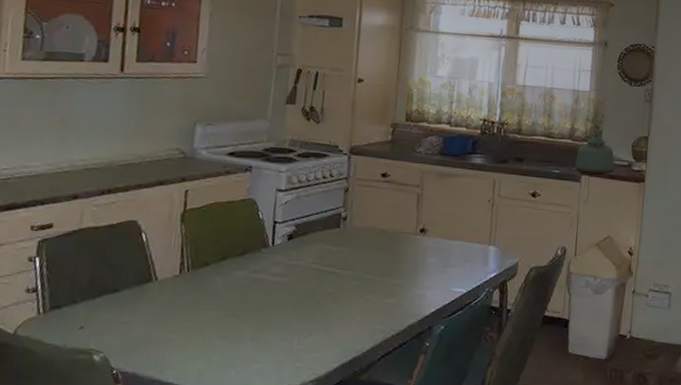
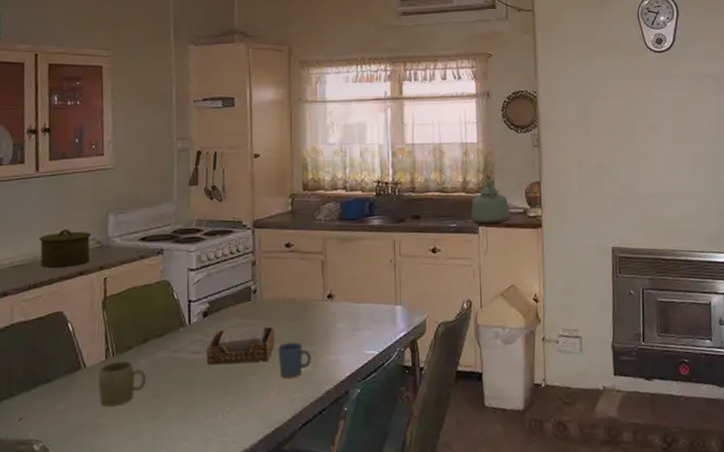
cooking pot: none [117,135,176,175] -> present [39,228,92,268]
mug: none [169,276,222,322] -> present [98,360,146,407]
napkin holder: none [287,252,362,290] -> present [206,324,275,366]
mug: none [363,274,398,310] -> present [278,343,311,379]

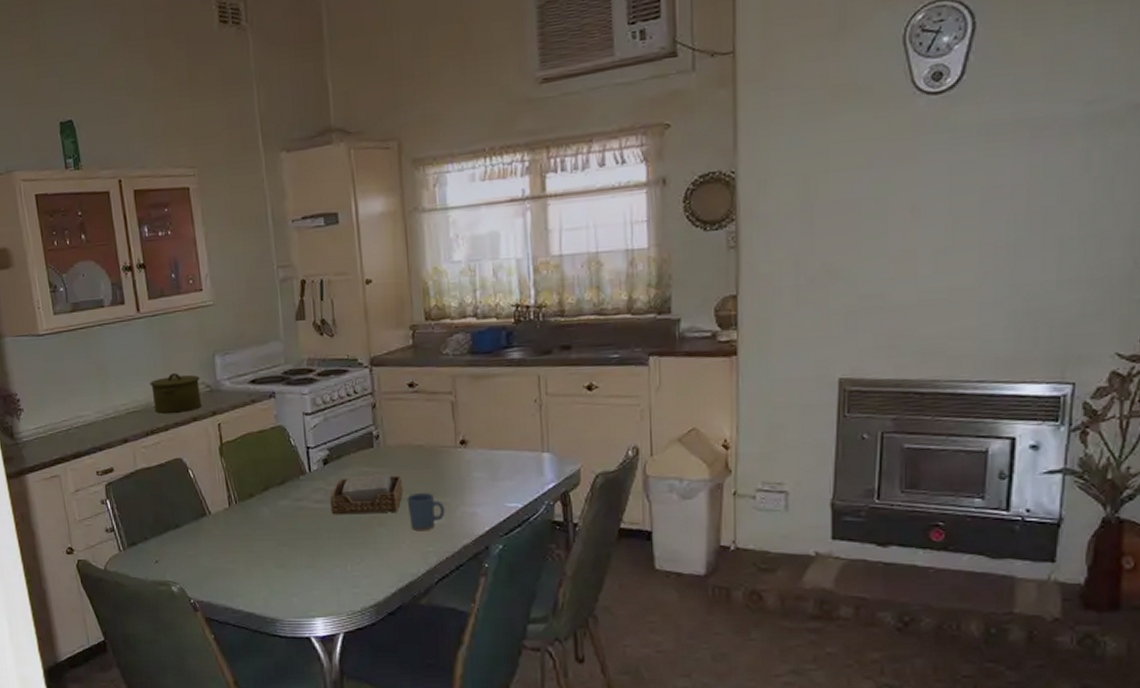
mug: present [98,360,146,407] -> none [224,508,271,553]
kettle: present [470,174,511,225] -> none [638,289,694,354]

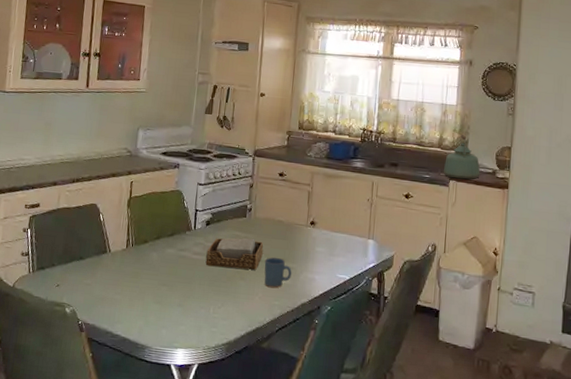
cooking pot: present [149,372,201,414] -> none [83,137,125,169]
kettle: none [638,289,694,354] -> present [443,135,481,181]

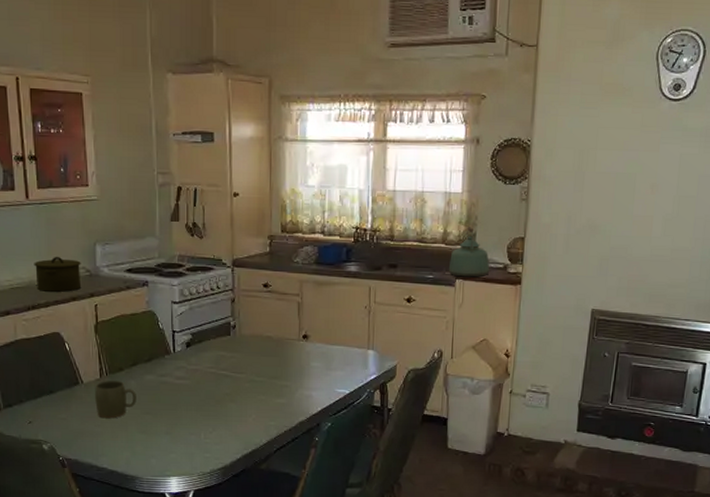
cooking pot: none [83,137,125,169] -> present [34,256,81,292]
mug: none [118,251,157,287] -> present [95,380,136,419]
napkin holder: present [205,238,264,270] -> none [190,357,253,391]
mug: present [264,257,292,288] -> none [255,377,286,409]

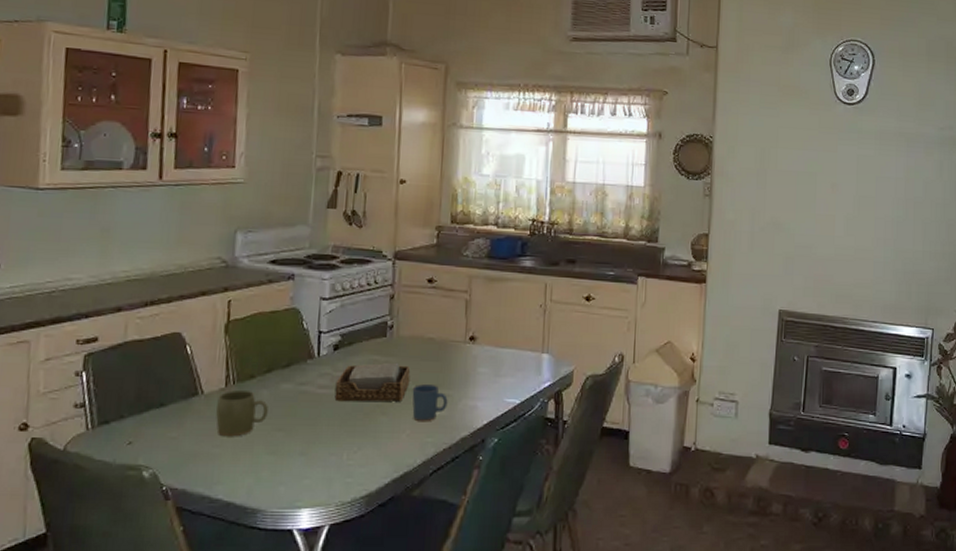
cooking pot: present [34,256,81,292] -> none [159,244,217,285]
napkin holder: none [190,357,253,391] -> present [334,362,411,402]
mug: none [255,377,286,409] -> present [412,384,448,422]
kettle: present [448,227,490,279] -> none [630,222,674,276]

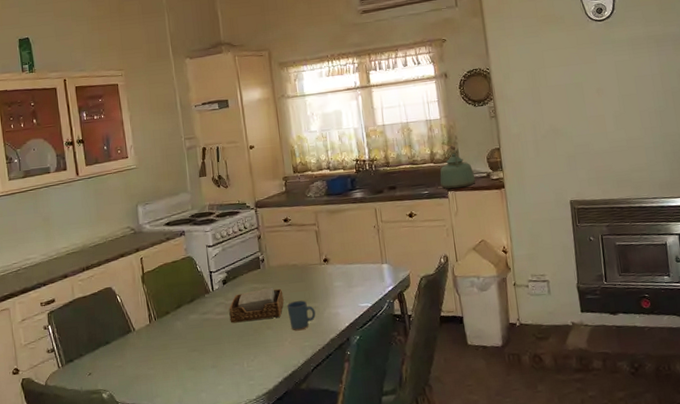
mug: present [216,389,268,437] -> none [146,323,184,361]
kettle: none [630,222,674,276] -> present [440,146,476,190]

